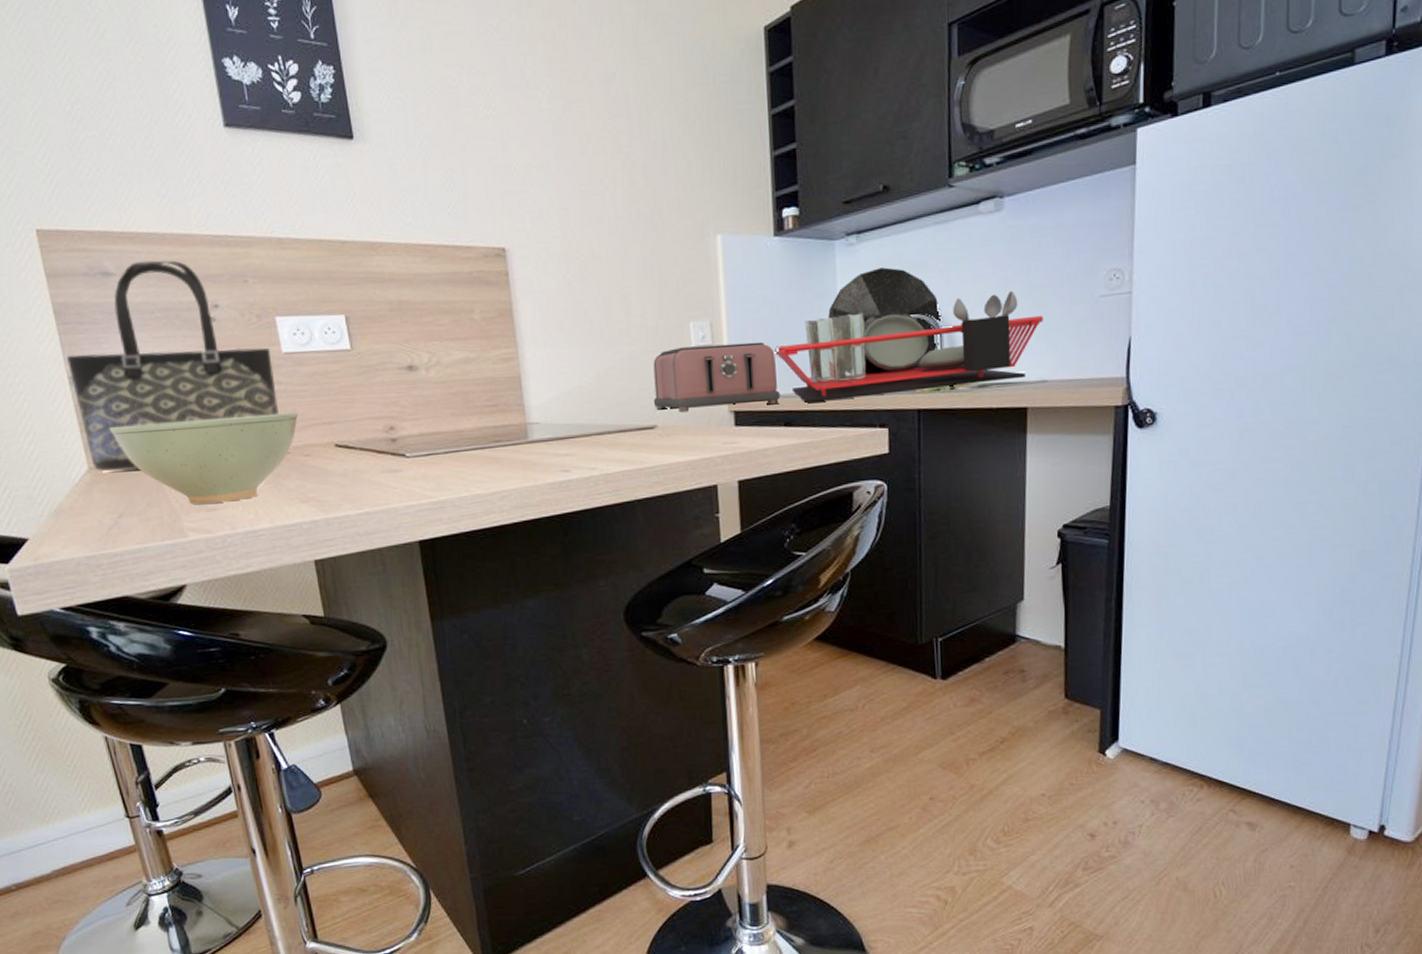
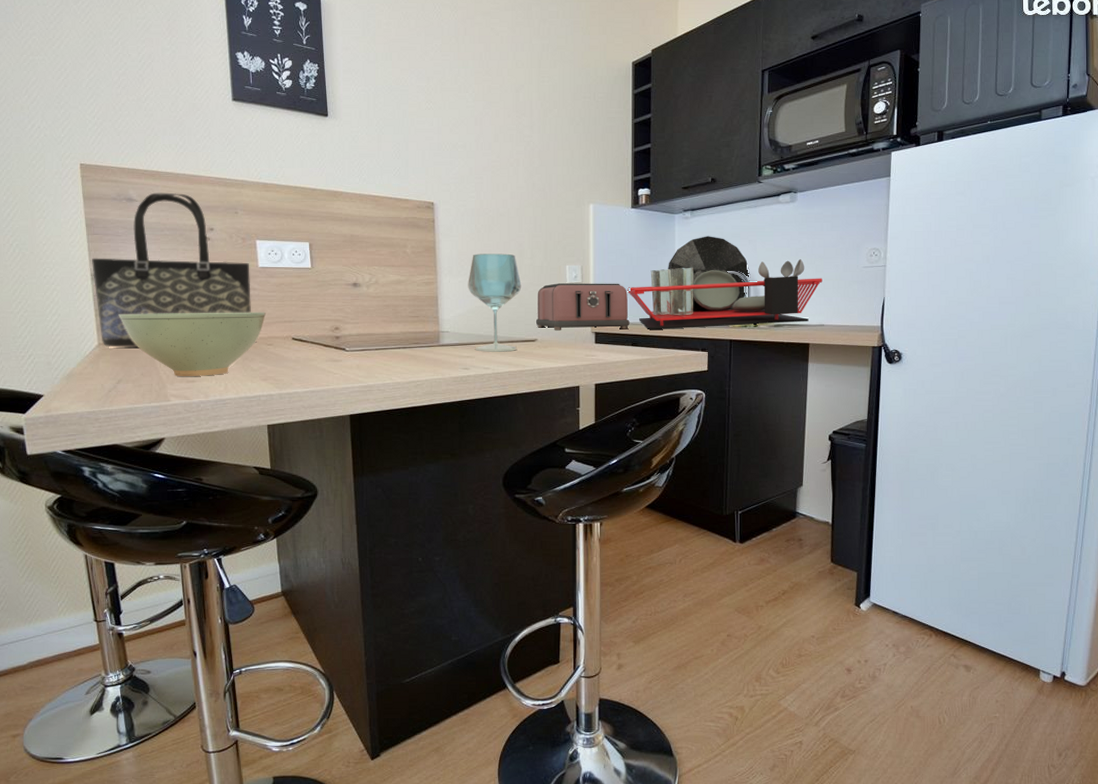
wine glass: none [559,311,632,448] -> present [468,253,522,352]

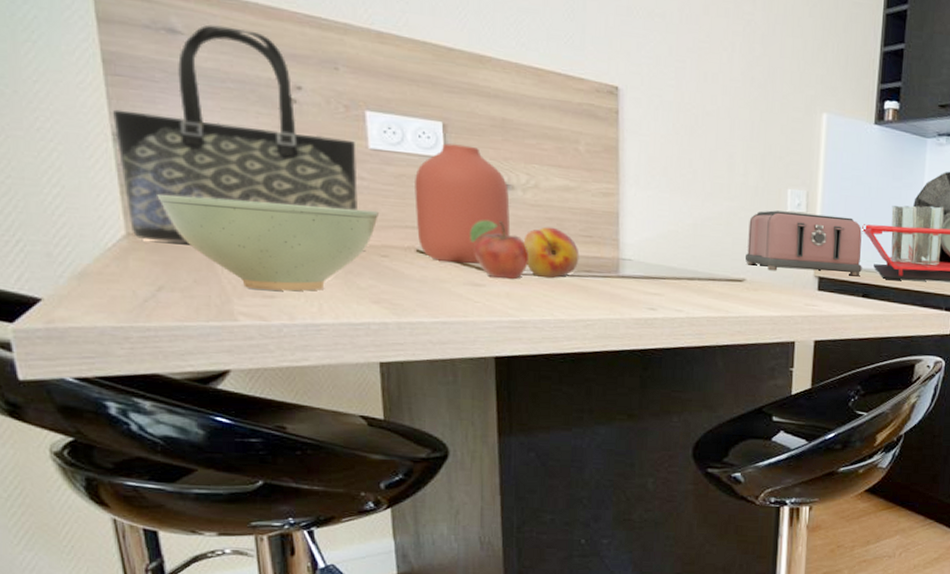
vase: none [290,257,359,346] -> present [415,143,511,264]
fruit: none [330,310,372,355] -> present [470,220,529,280]
fruit: none [368,312,410,351] -> present [523,226,580,279]
wine glass: present [468,253,522,352] -> none [659,162,730,292]

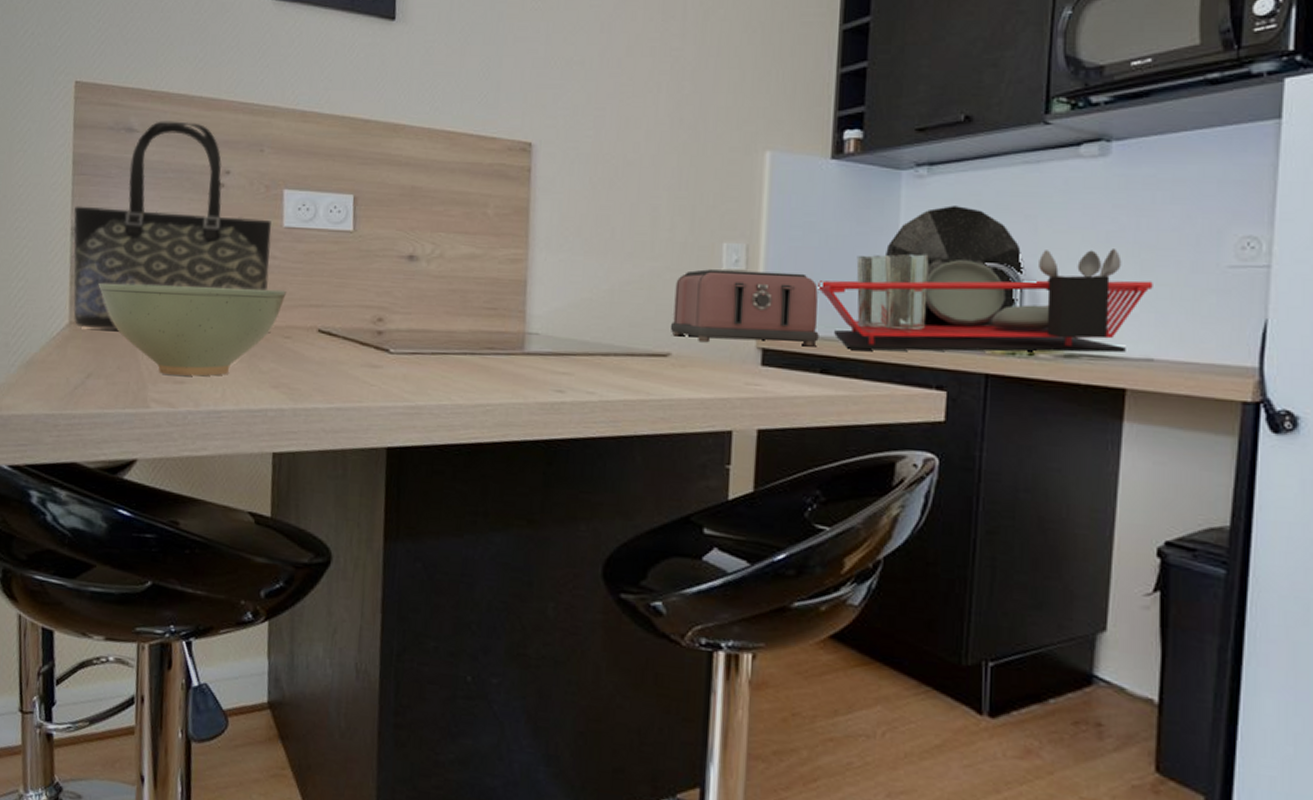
vase: present [415,143,511,264] -> none [320,216,413,344]
fruit: present [470,220,529,280] -> none [371,294,429,360]
fruit: present [523,226,580,279] -> none [424,299,482,358]

